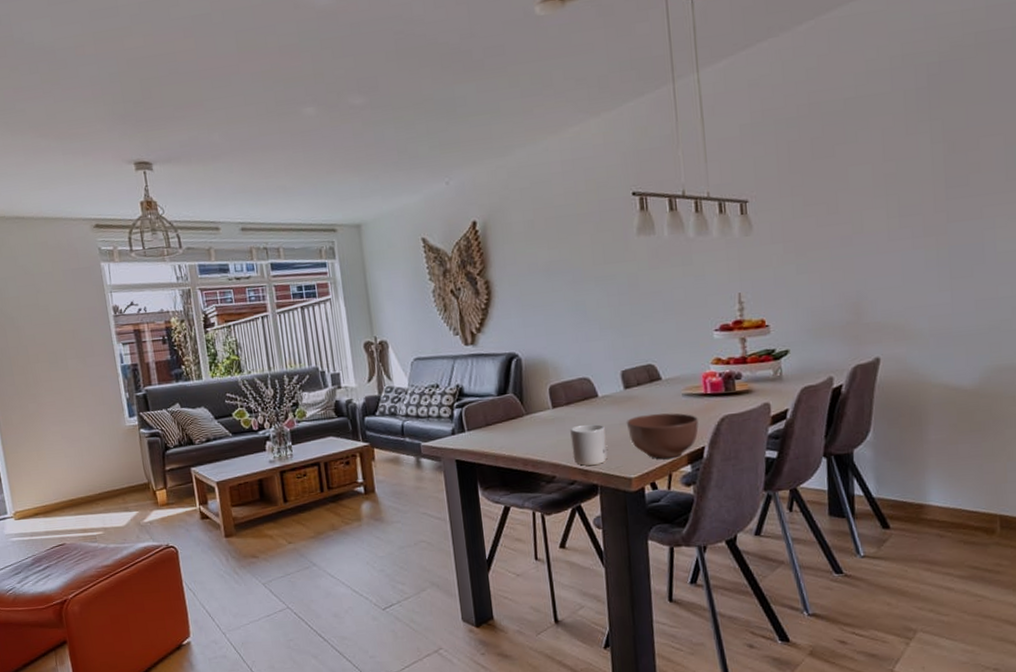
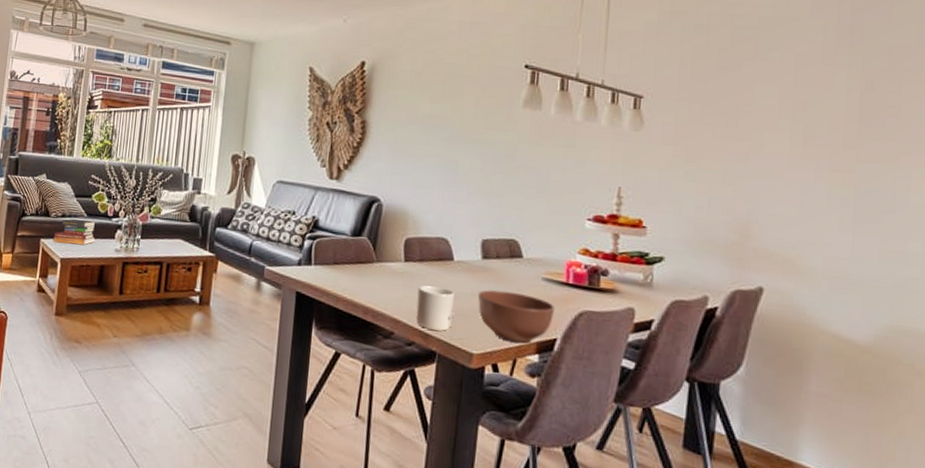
books: none [204,438,246,468] -> present [54,219,95,245]

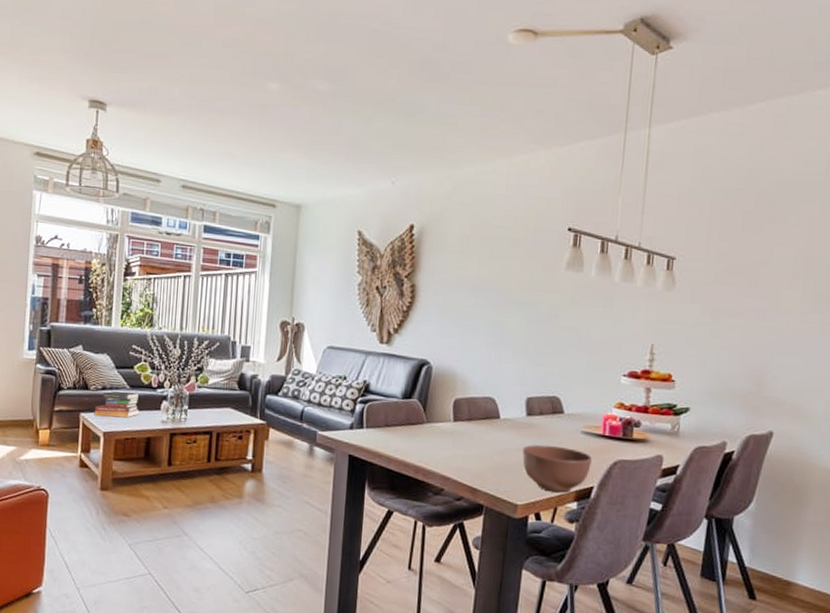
mug: present [416,285,455,332] -> none [464,443,501,486]

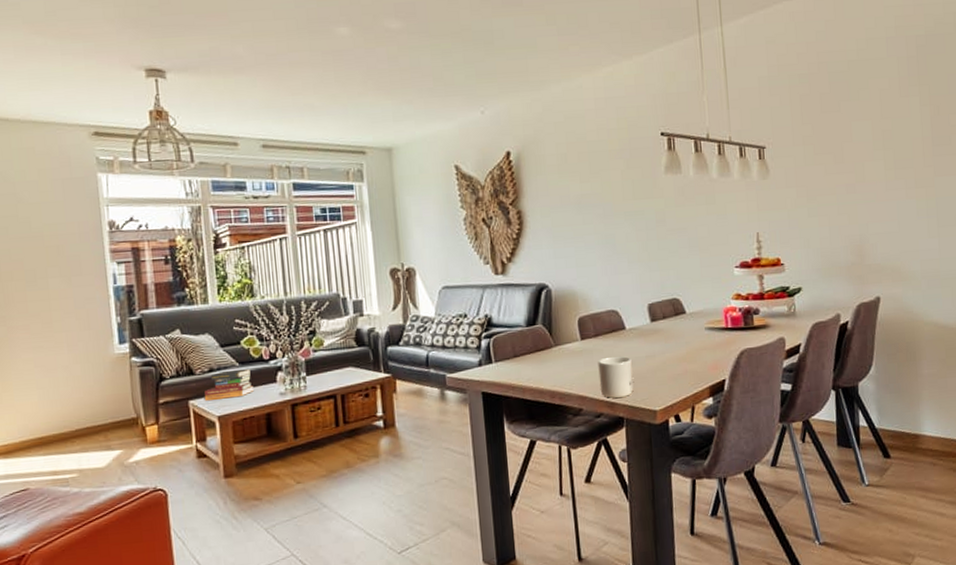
mug: none [464,443,501,486] -> present [598,356,633,399]
bowl: present [522,444,593,492] -> none [651,346,721,391]

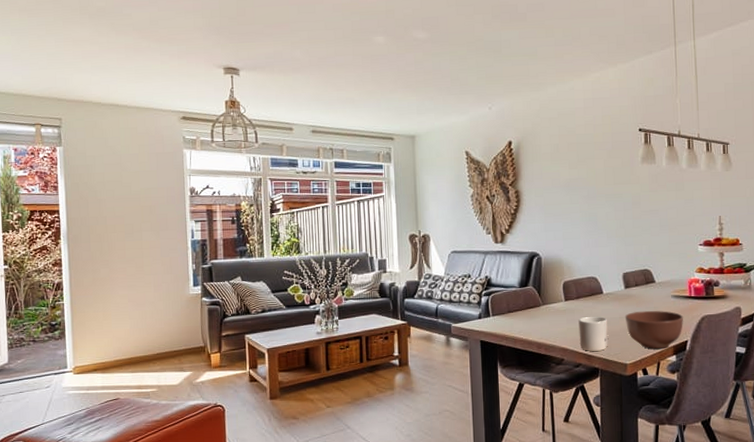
books: present [205,368,254,400] -> none [258,311,296,335]
bowl: none [651,346,721,391] -> present [624,310,684,349]

